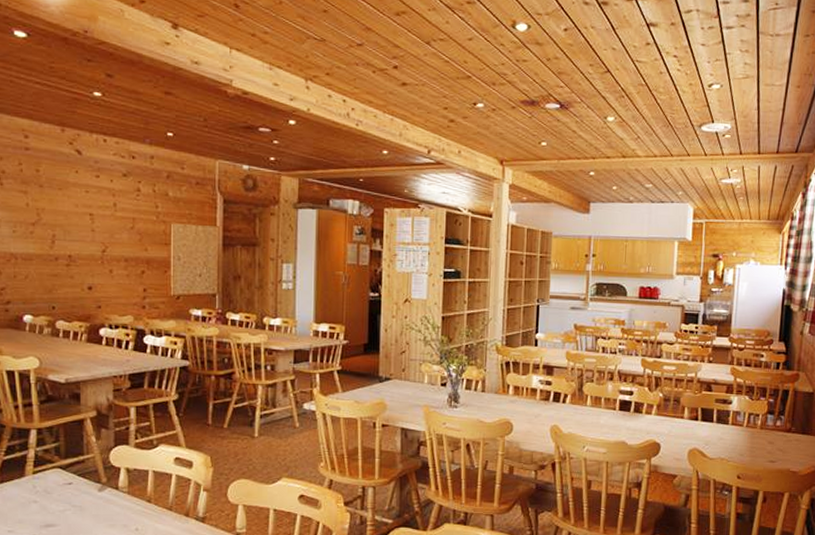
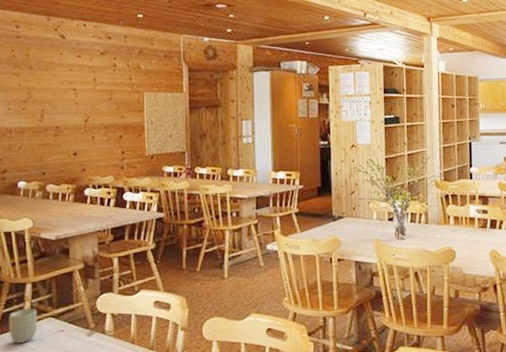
cup: none [9,457,43,494] -> present [8,308,38,343]

